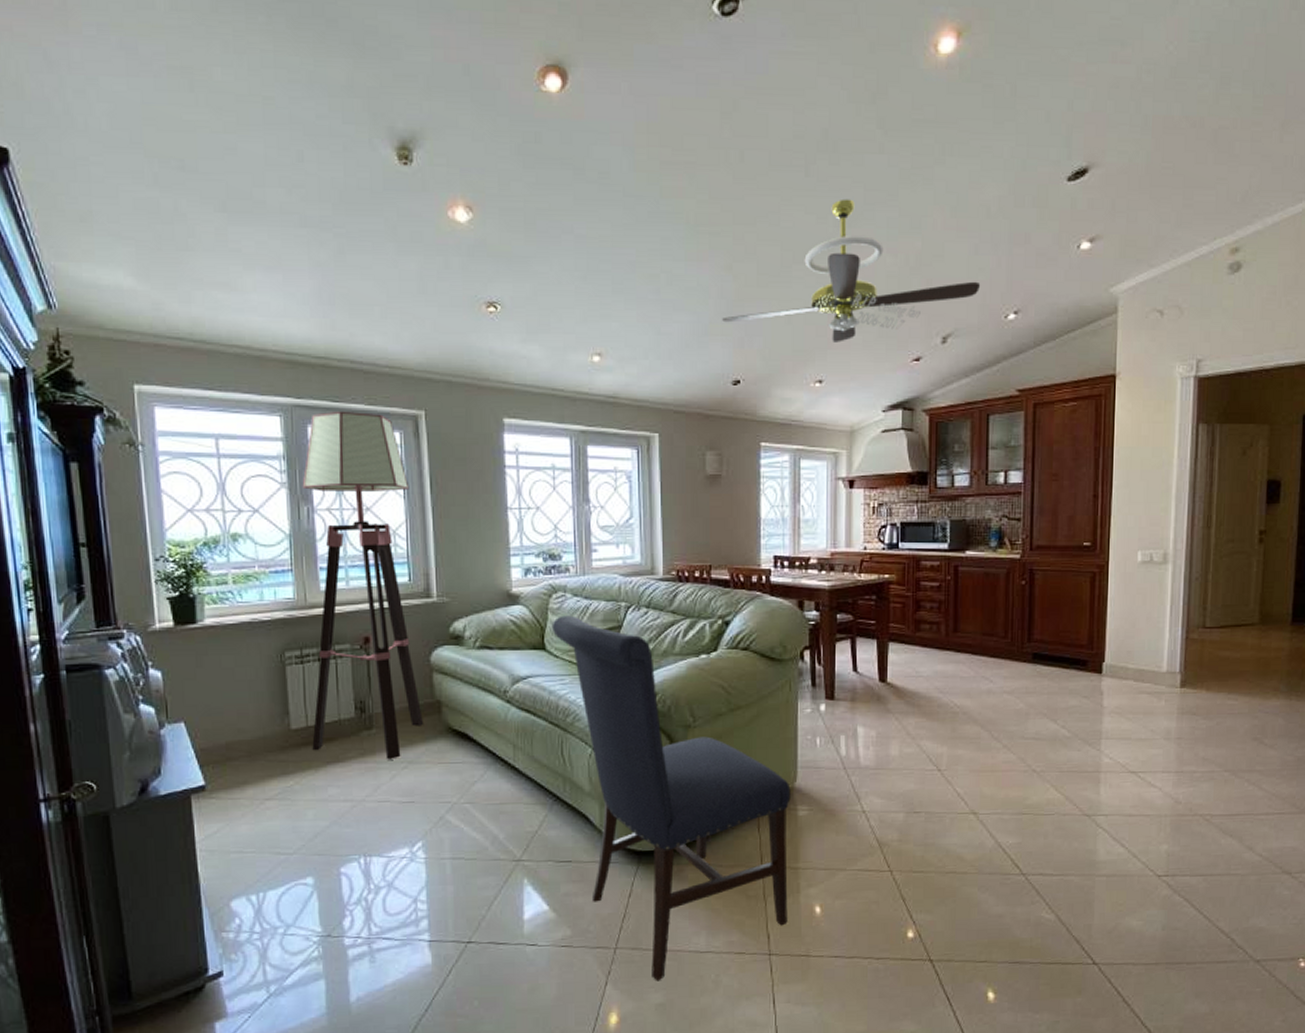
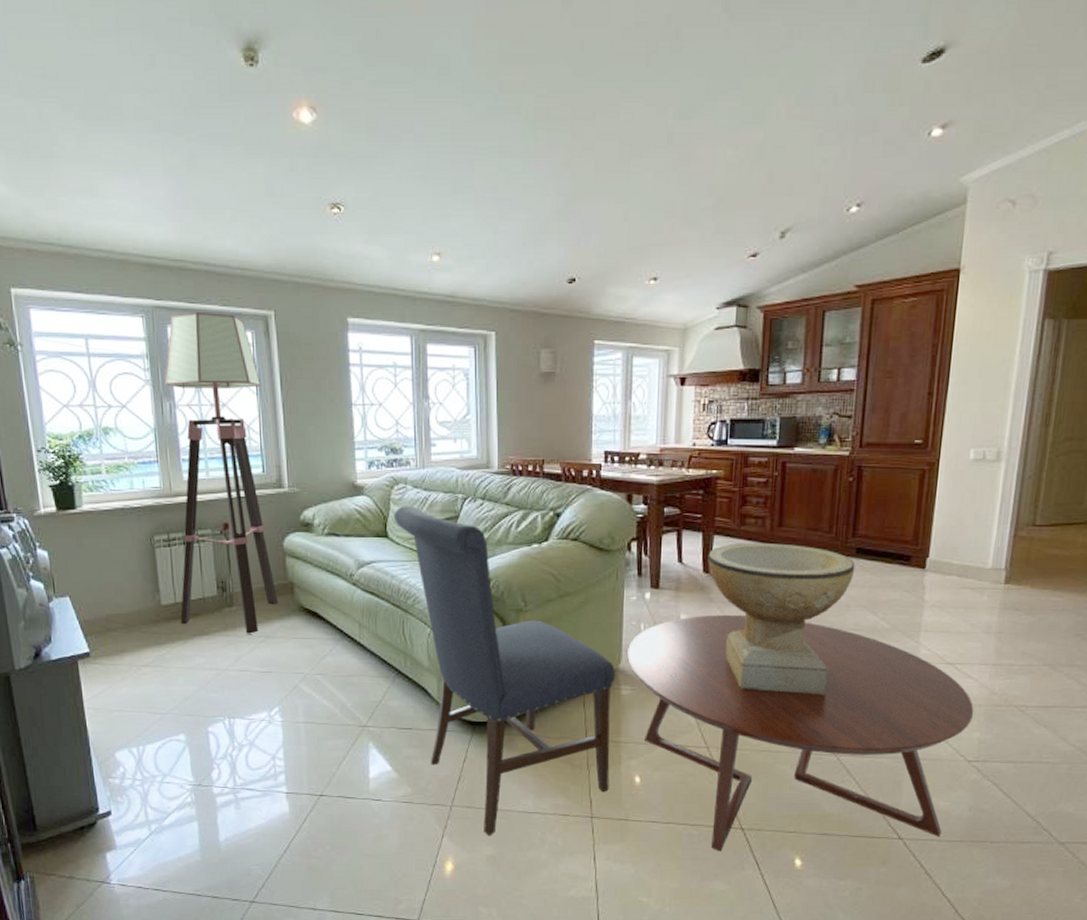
ceiling fan: present [722,199,981,342] -> none [559,89,824,239]
coffee table: none [804,725,1160,988] -> present [627,614,974,852]
decorative bowl: none [883,650,1033,810] -> present [707,543,856,695]

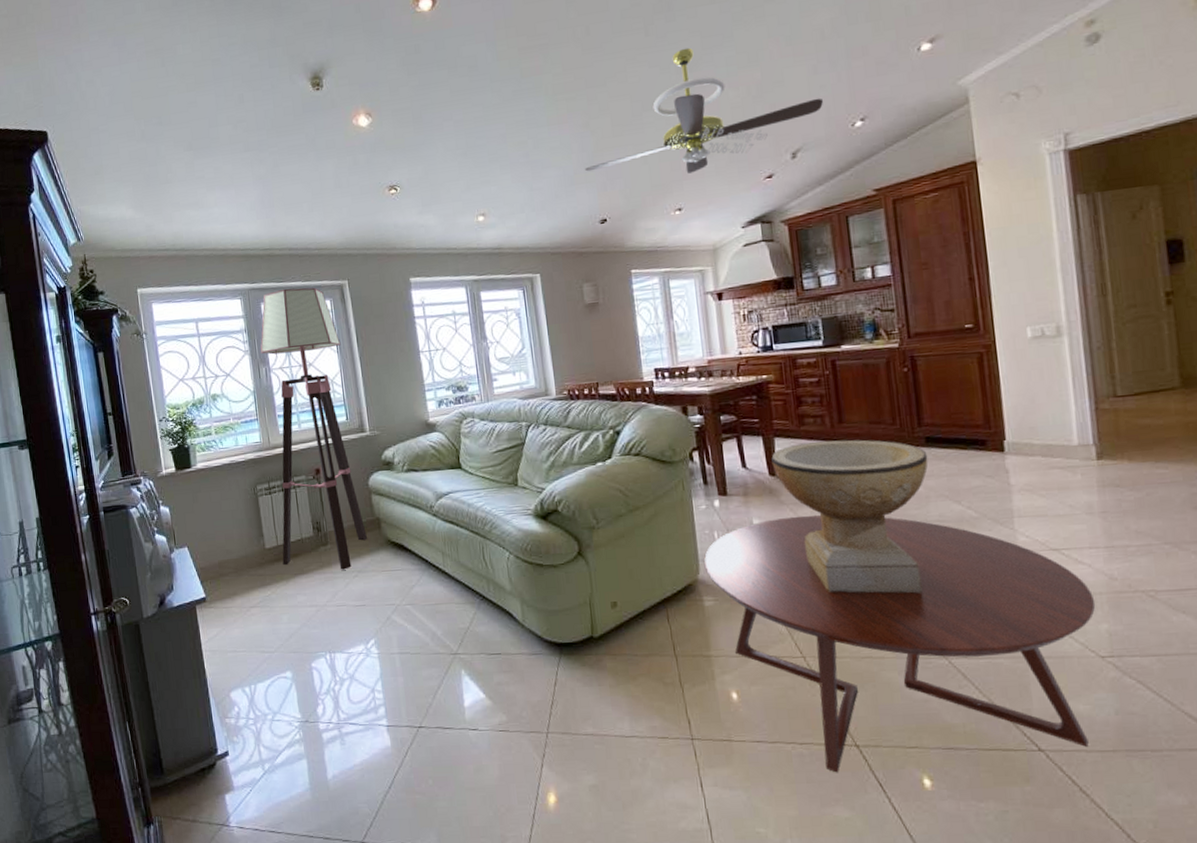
chair: present [393,506,615,836] -> none [465,437,706,764]
ceiling fan: none [559,89,824,239] -> present [585,47,824,174]

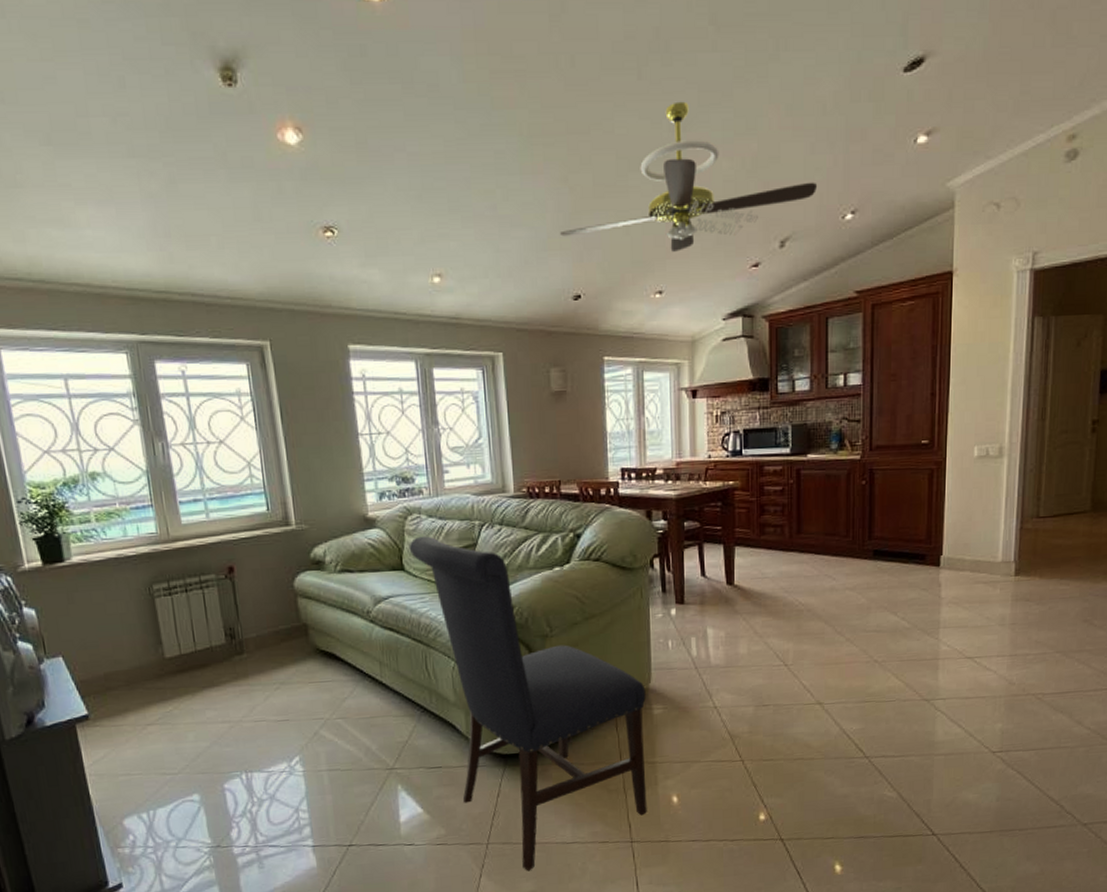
floor lamp: present [260,287,367,570] -> none [154,344,292,682]
chair: none [465,437,706,764] -> present [409,536,647,871]
coffee table: present [704,515,1096,773] -> none [657,624,995,865]
decorative bowl: present [771,439,928,594] -> none [730,550,874,699]

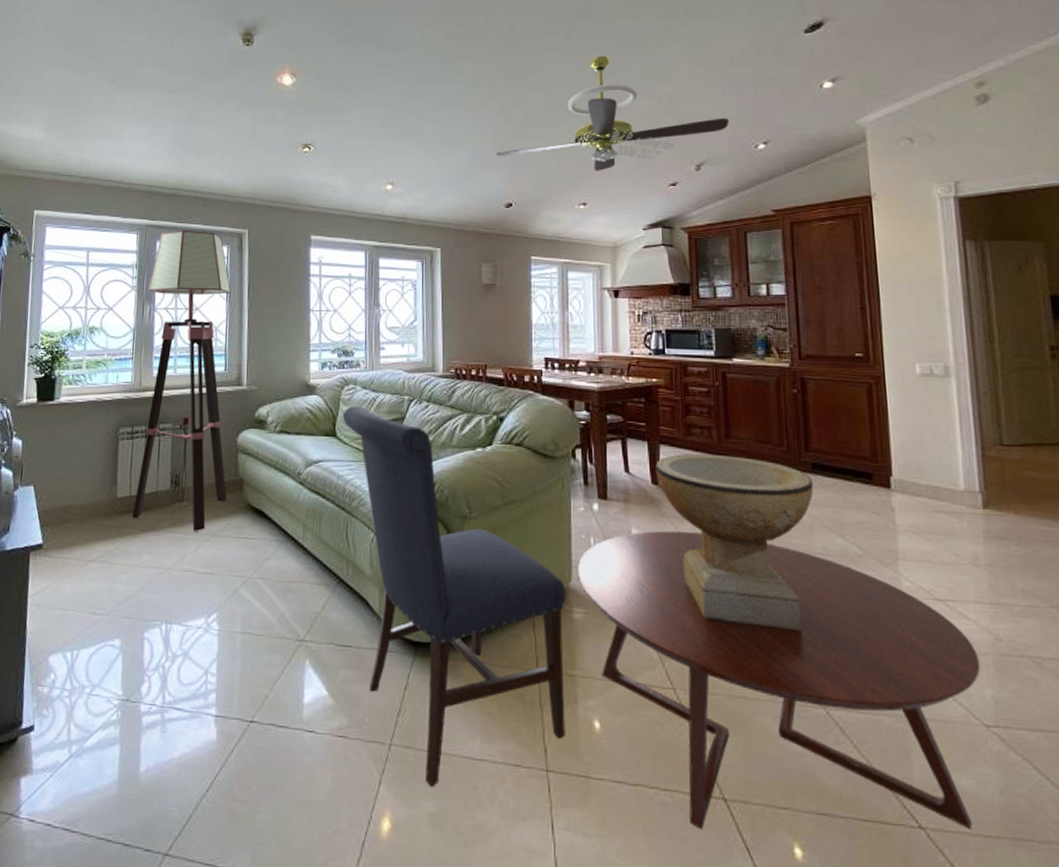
floor lamp: none [154,344,292,682] -> present [132,229,232,531]
coffee table: none [657,624,995,865] -> present [578,530,981,830]
decorative bowl: none [730,550,874,699] -> present [655,454,814,631]

